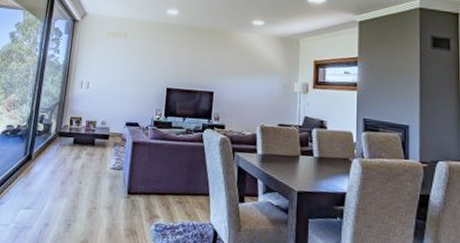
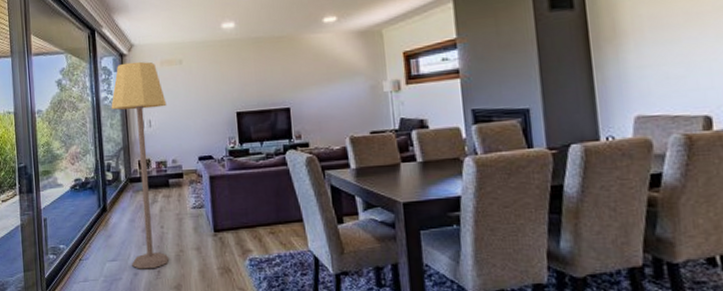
lamp: none [44,28,107,222] -> present [111,61,170,269]

